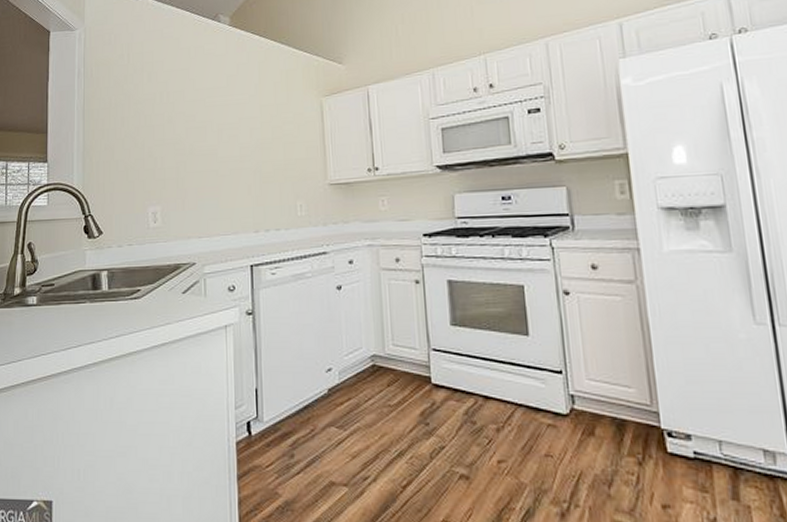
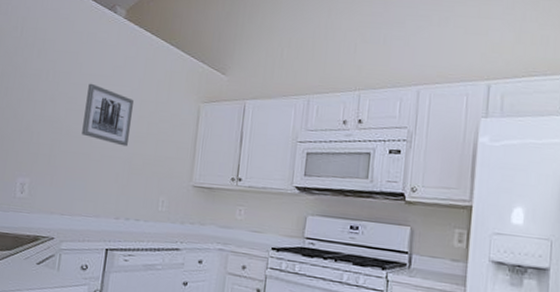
wall art: none [204,97,254,156] -> present [81,83,134,147]

